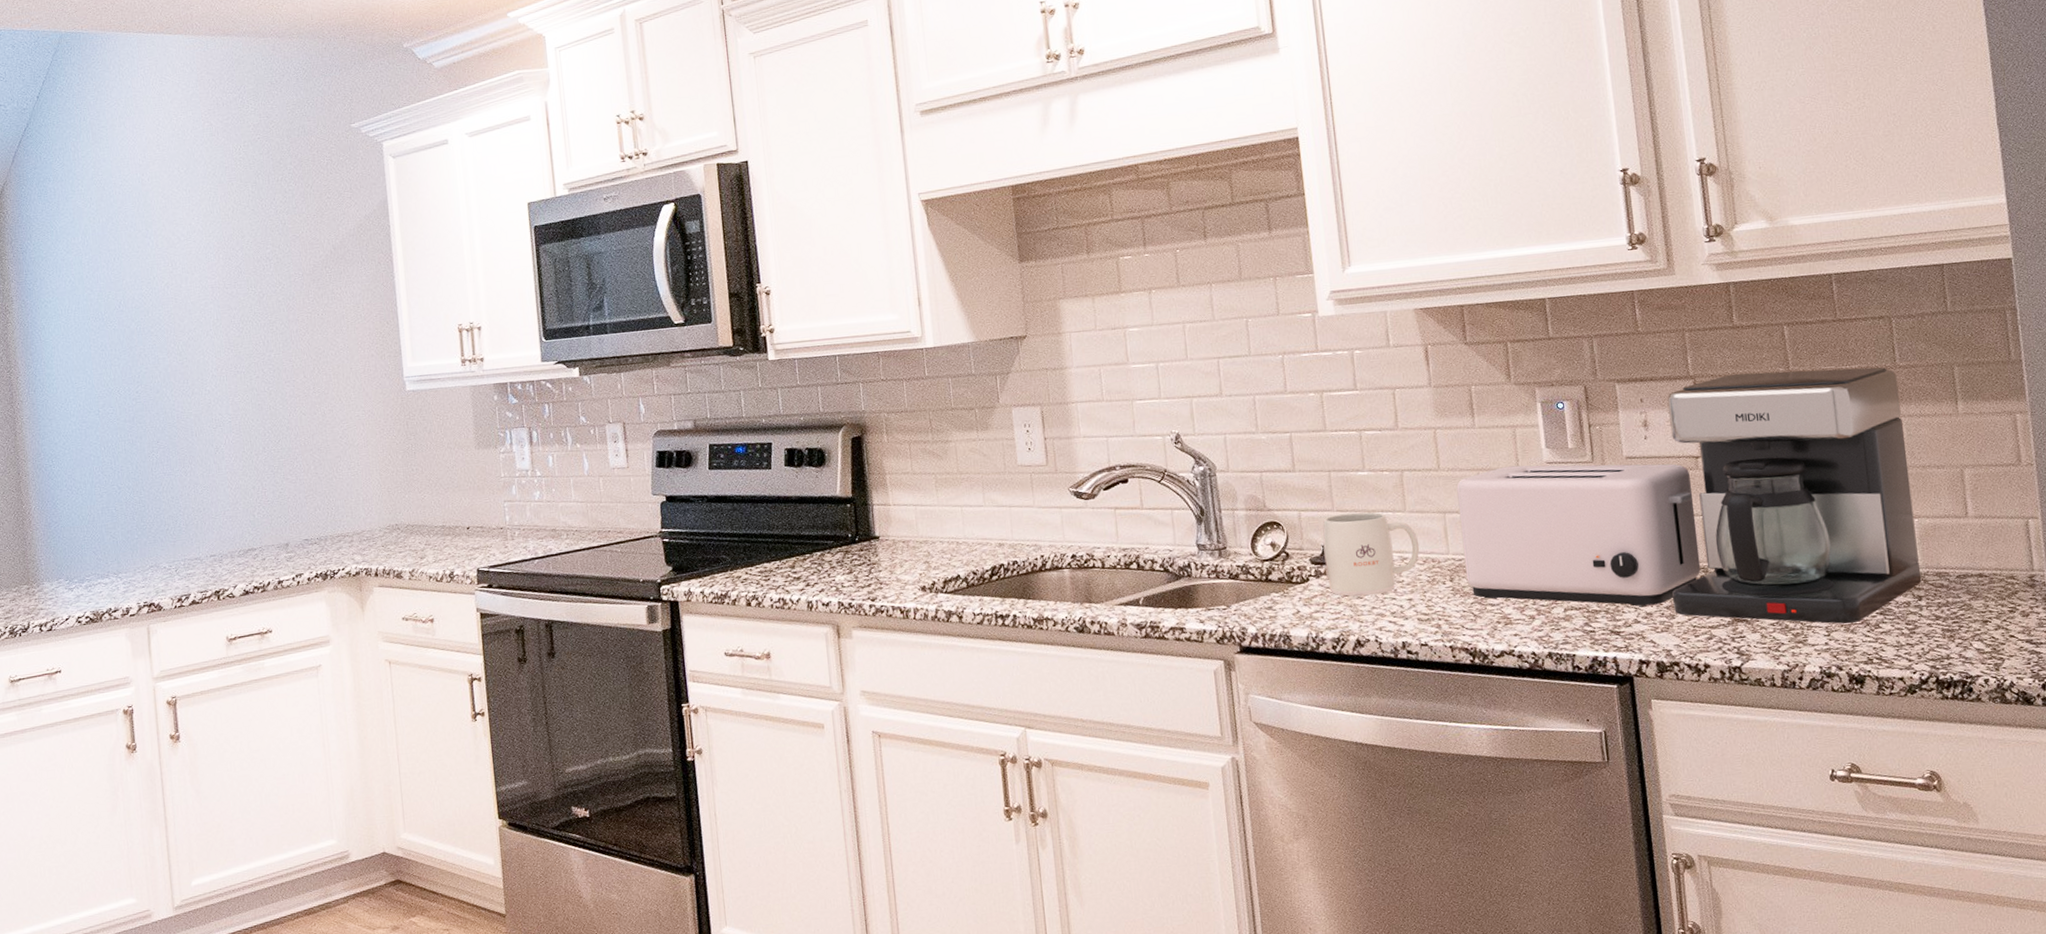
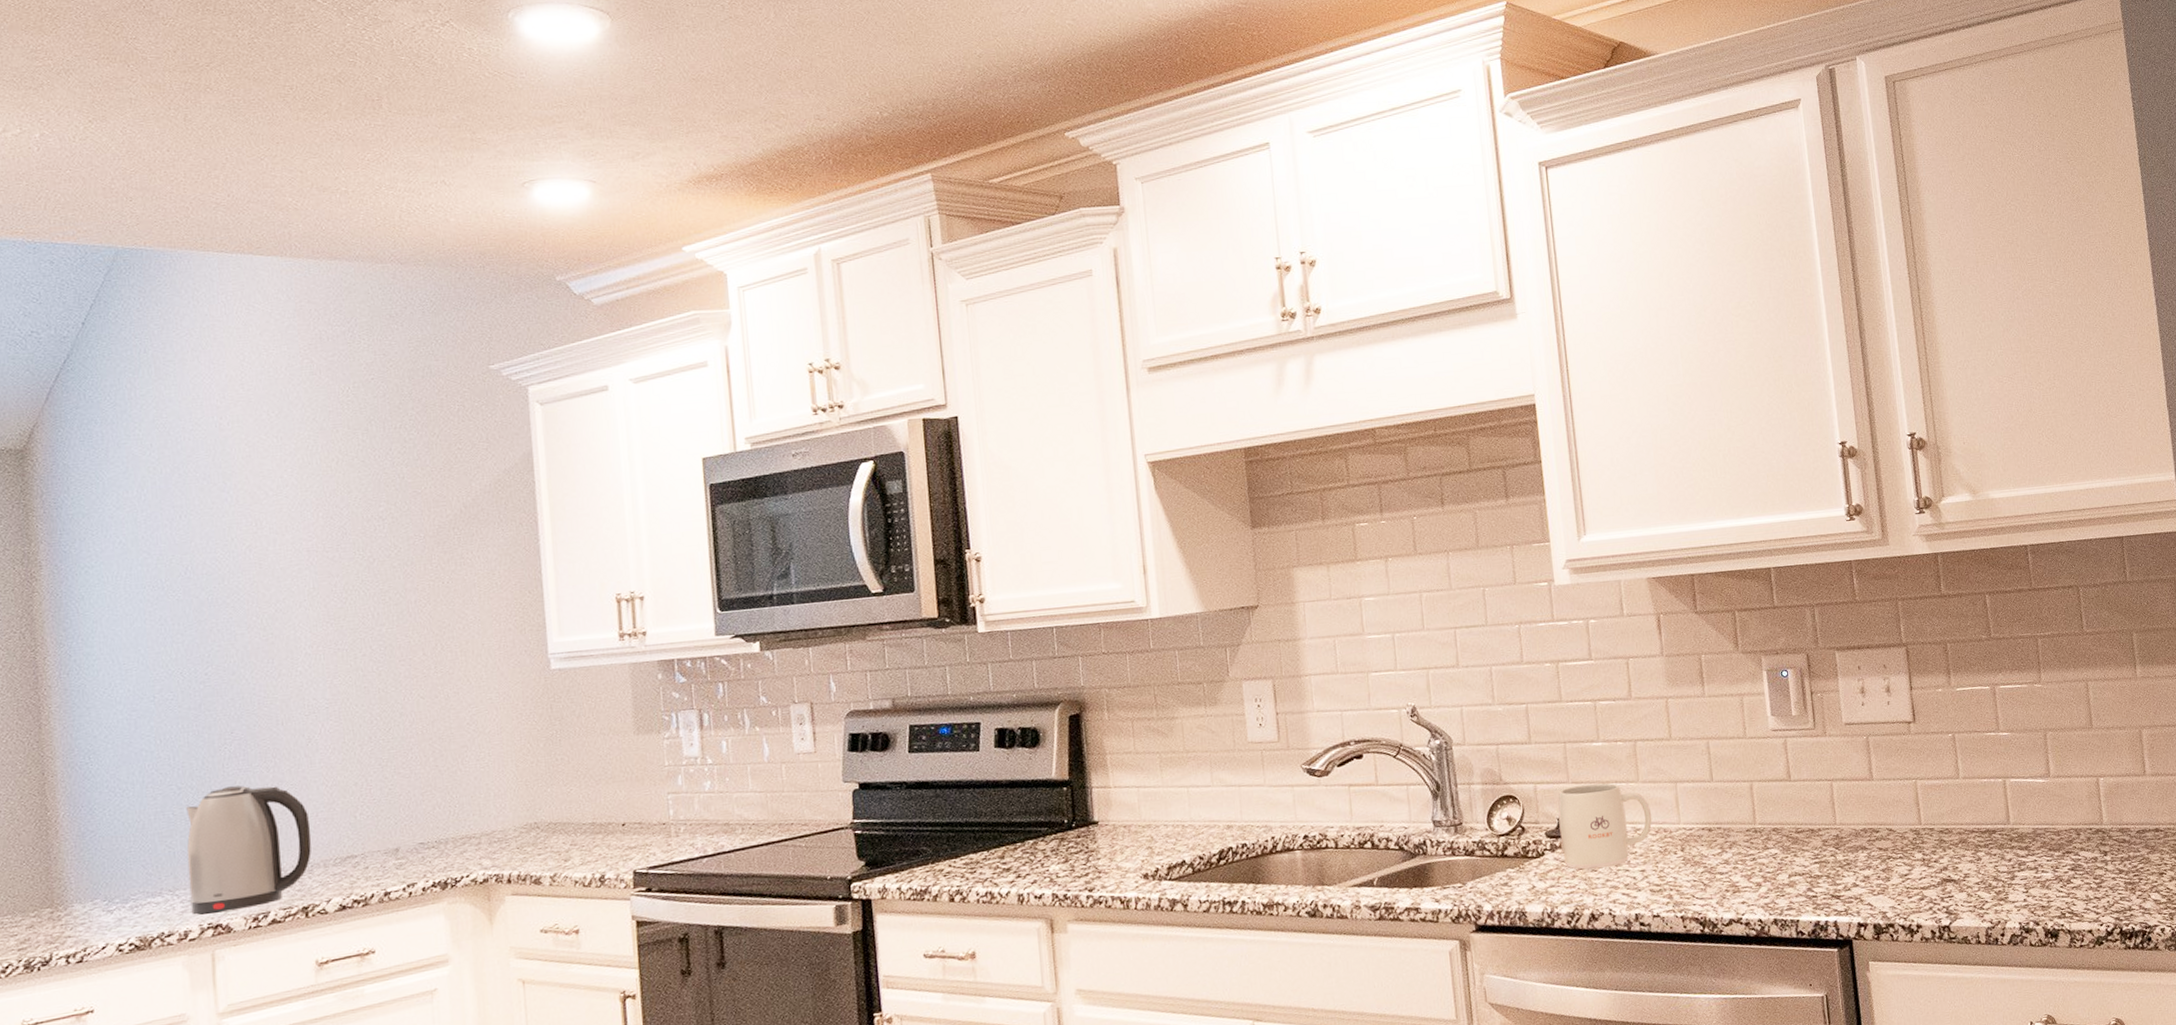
kettle: none [125,486,221,594] -> present [186,785,312,914]
toaster: present [1456,464,1701,607] -> none [1687,729,1913,871]
coffee maker: present [1667,367,1922,625] -> none [1882,634,2107,881]

